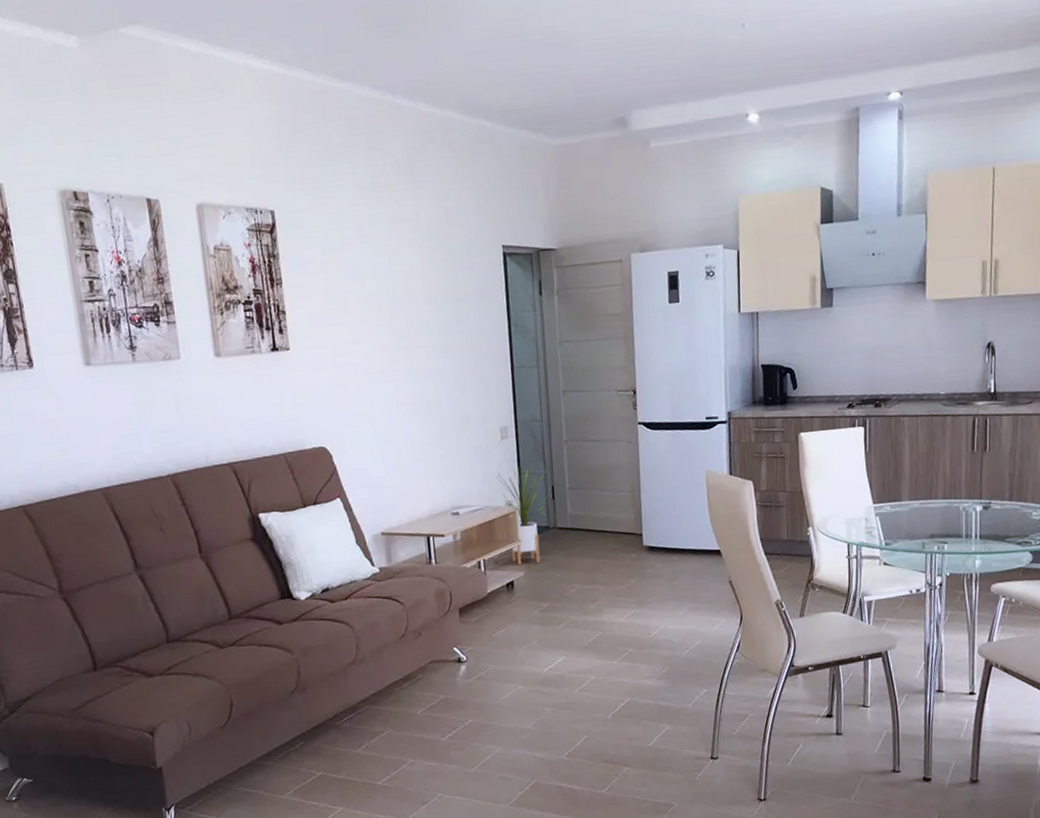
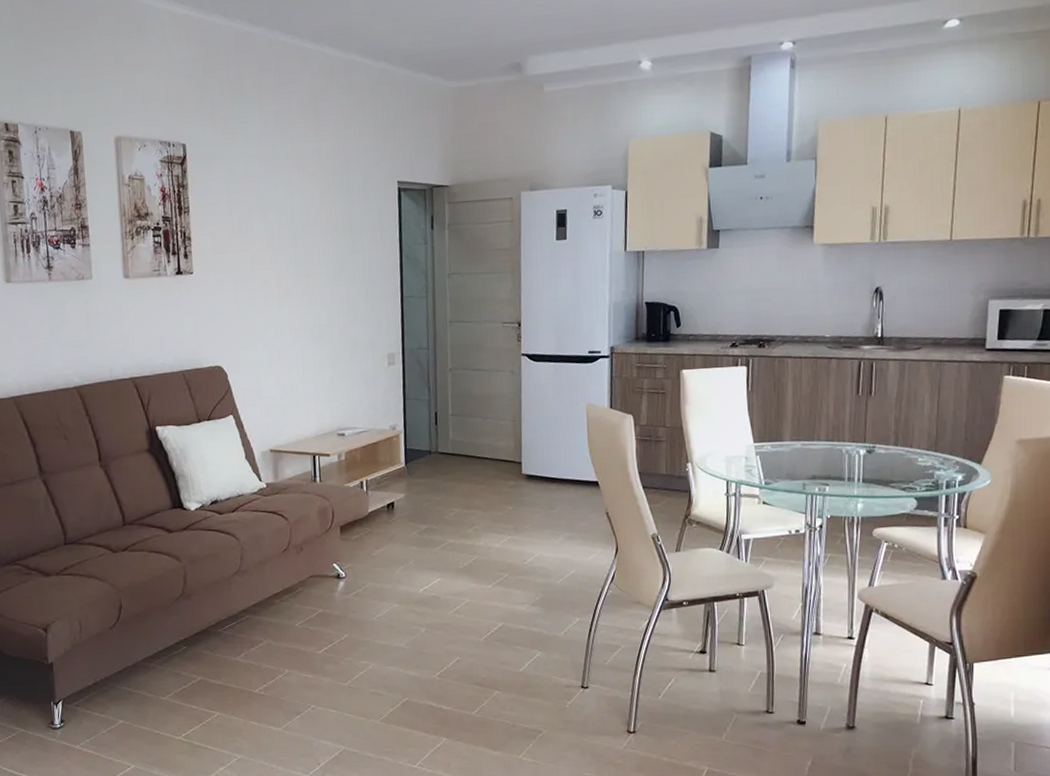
house plant: present [497,463,549,566] -> none [383,389,432,488]

